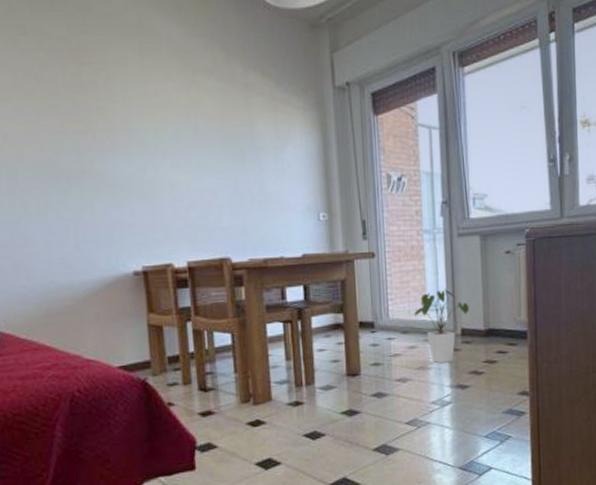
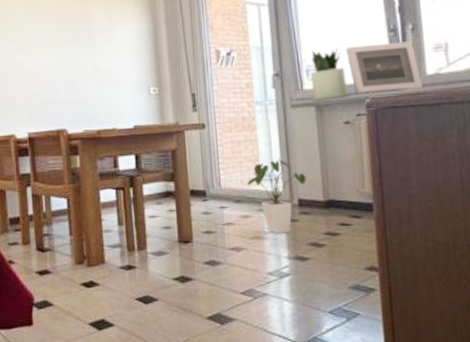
planter: none [476,176,513,230] -> present [310,48,352,101]
picture frame: none [510,172,576,224] -> present [346,41,423,95]

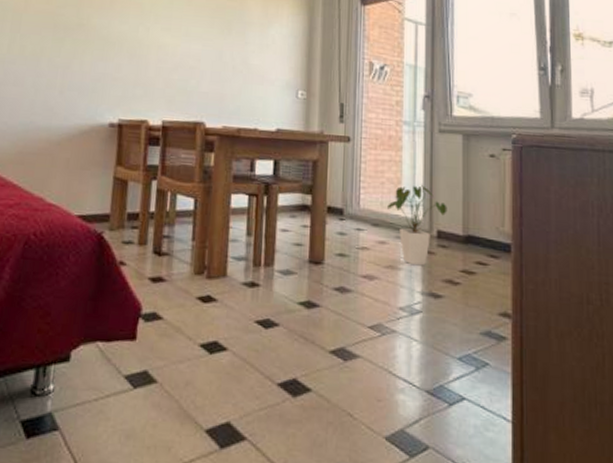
planter: present [310,48,352,101] -> none [459,77,499,131]
picture frame: present [346,41,423,95] -> none [497,79,568,132]

